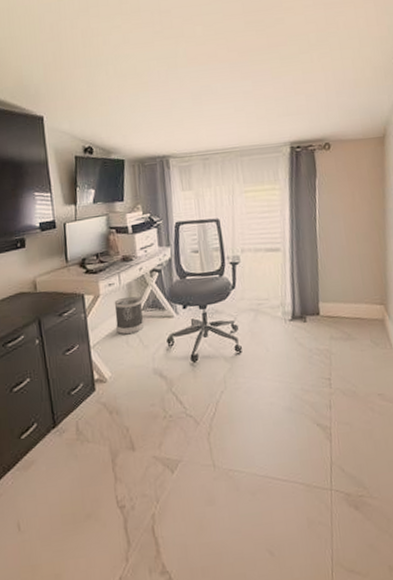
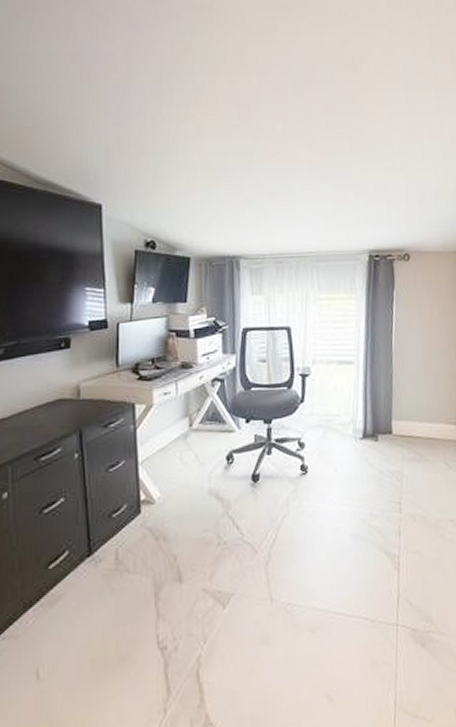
wastebasket: present [114,296,144,335] -> none [169,407,201,451]

